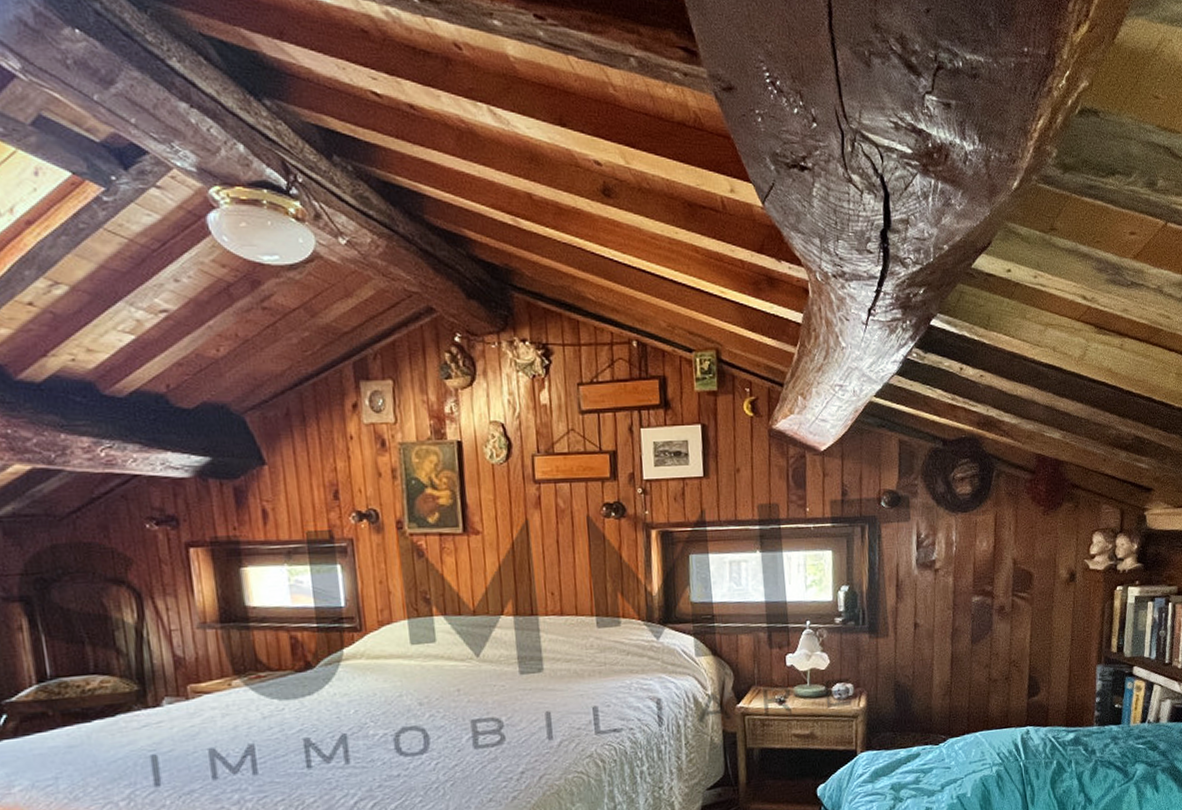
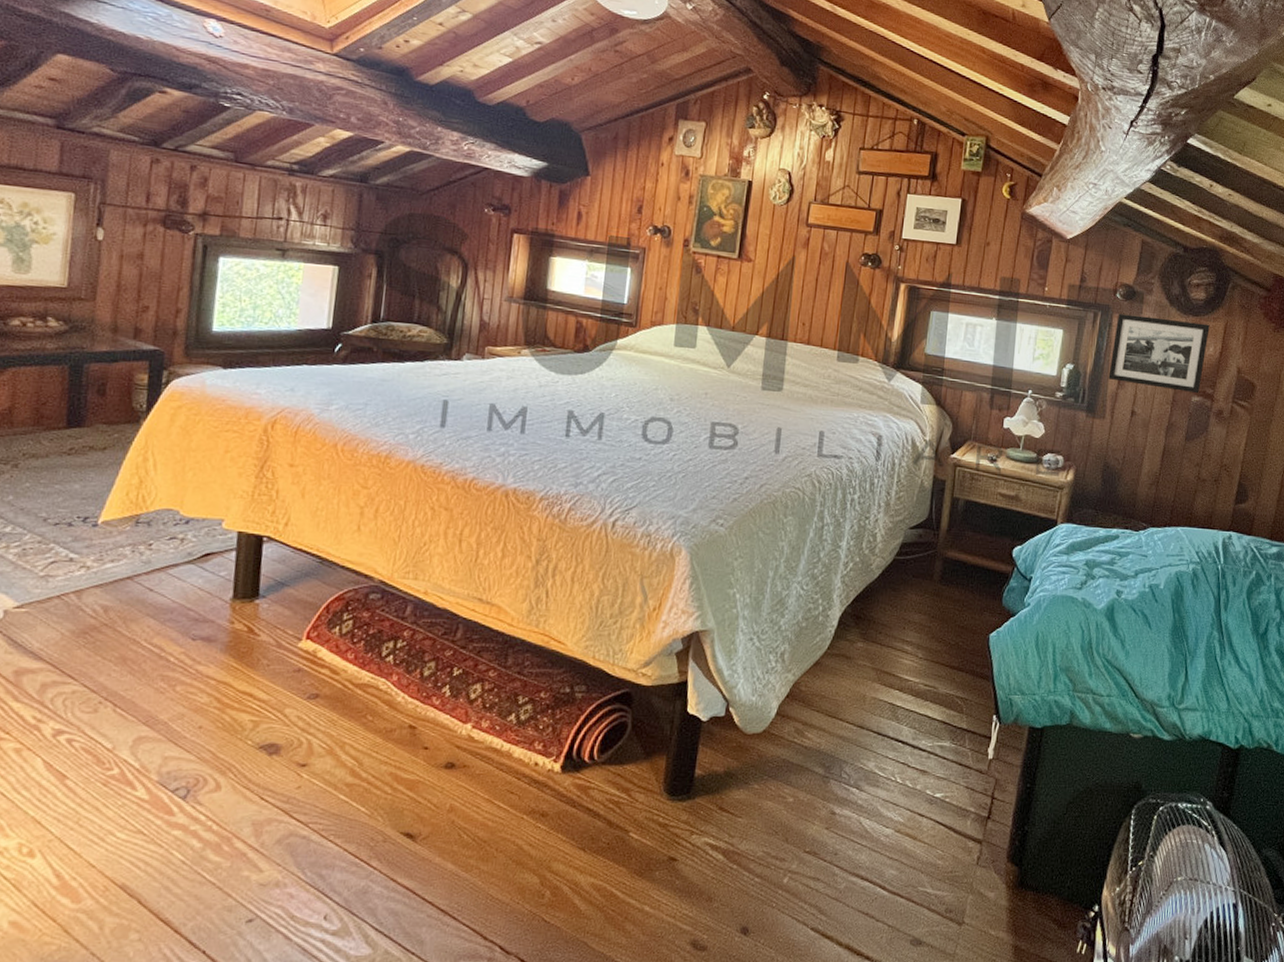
picture frame: none [885,518,980,595] -> present [1108,313,1210,394]

